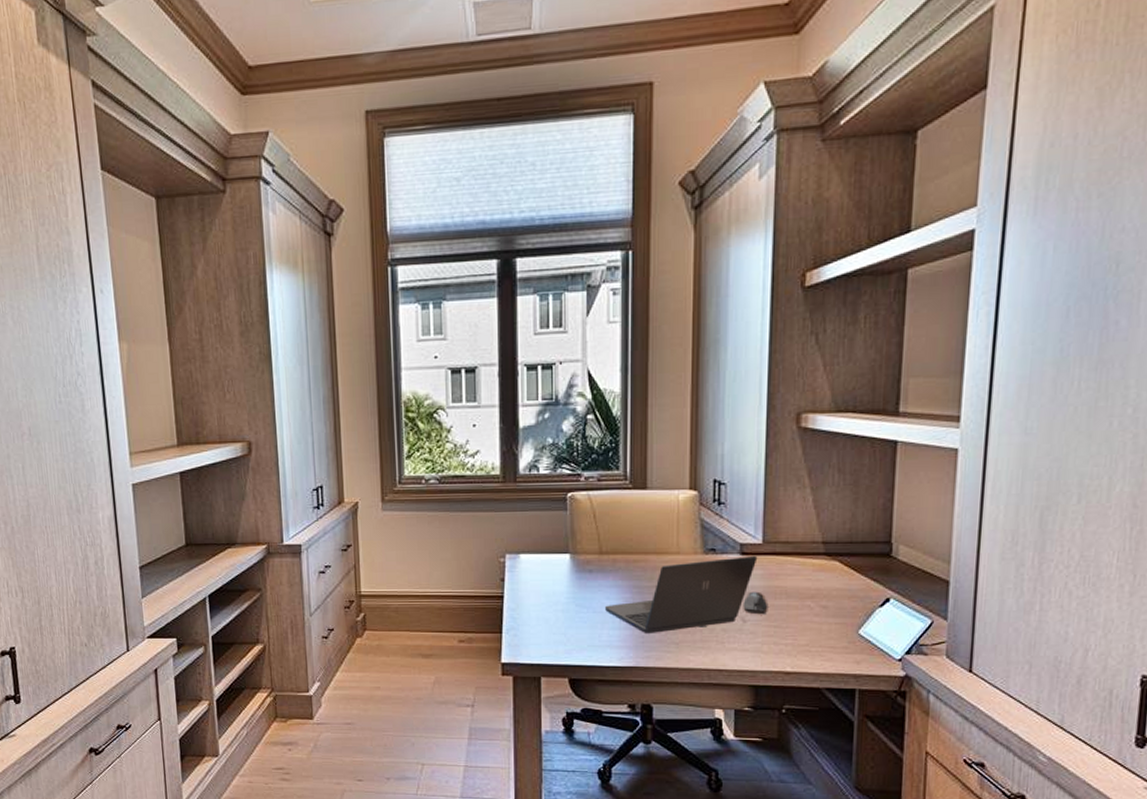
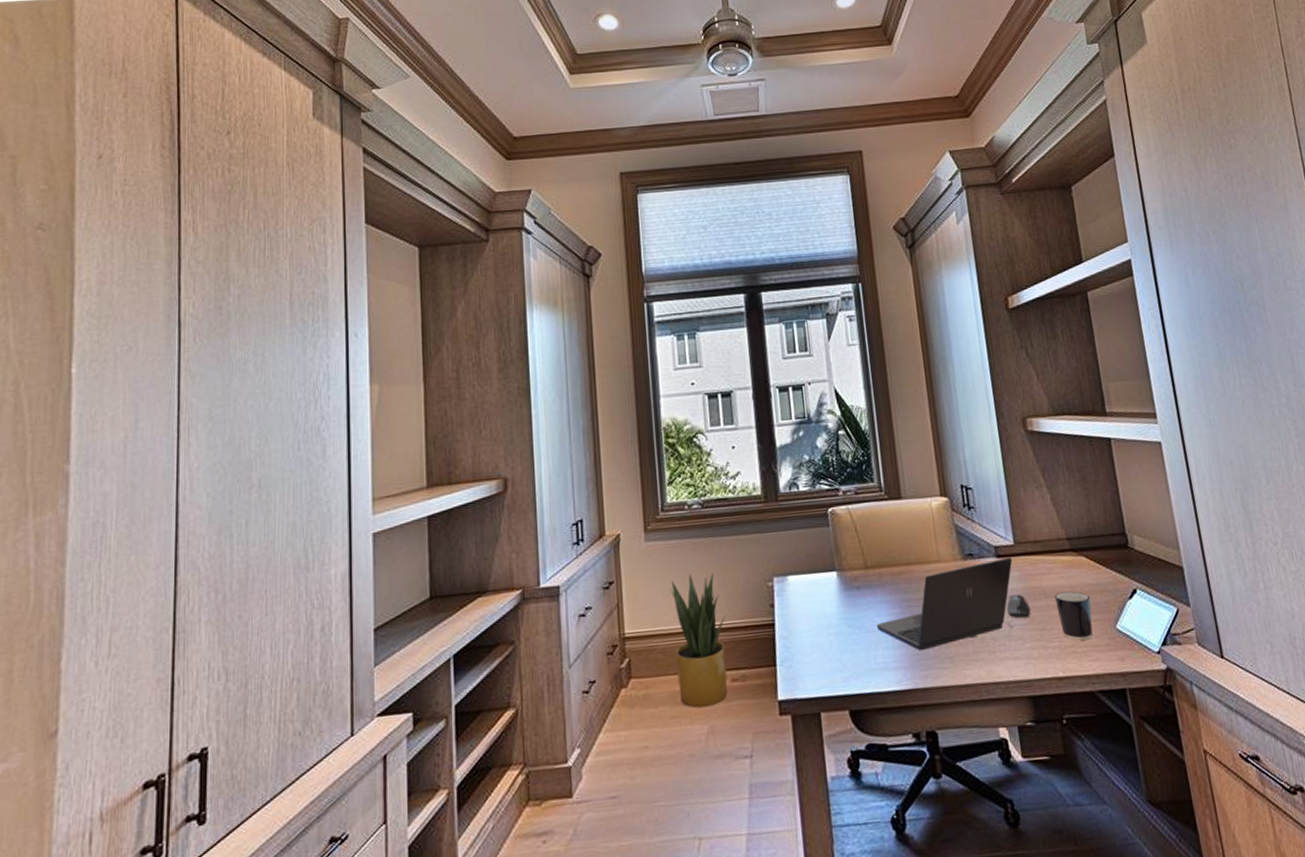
planter: none [404,544,459,661] -> present [669,572,728,708]
mug: none [797,594,835,641] -> present [1055,591,1093,641]

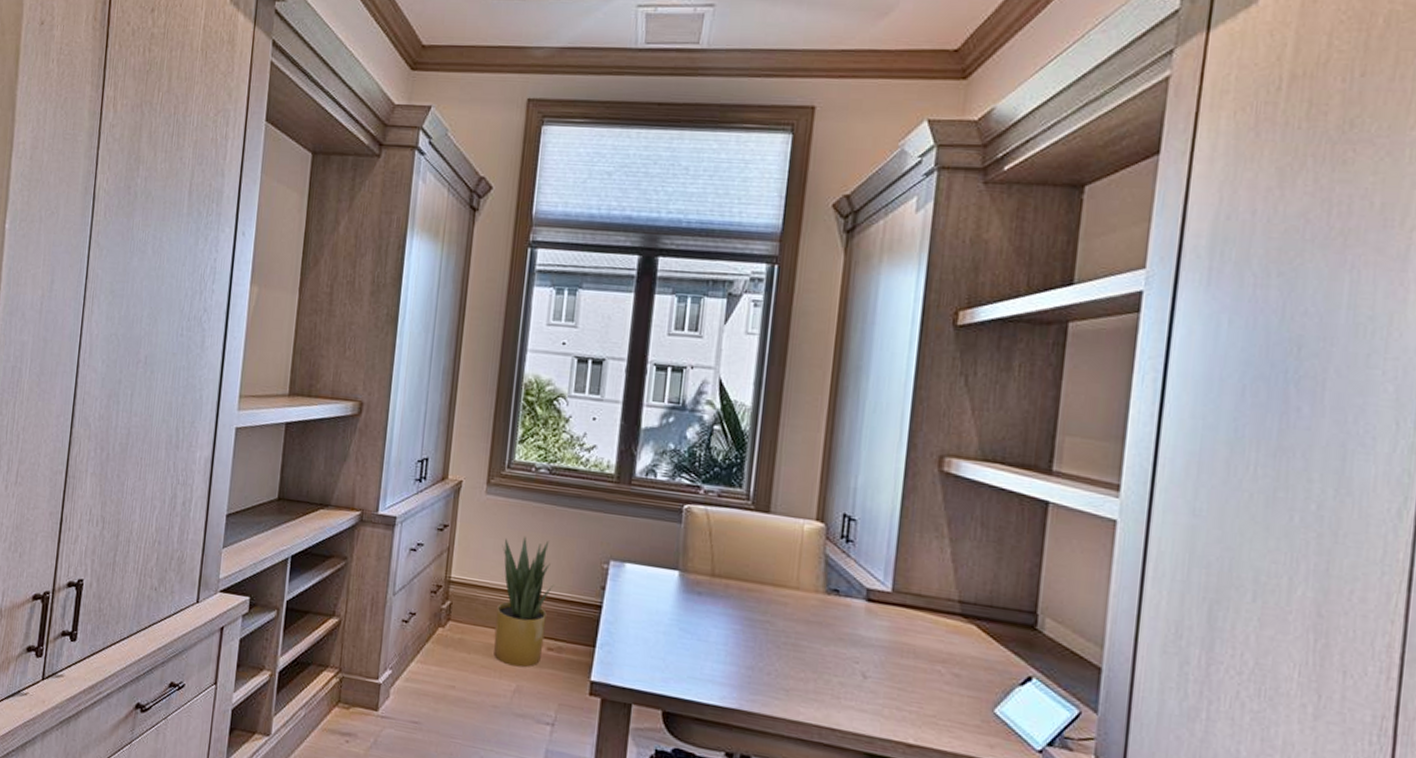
laptop: present [877,557,1013,651] -> none [711,599,885,677]
computer mouse: present [1006,594,1031,619] -> none [864,644,894,673]
mug: present [1055,591,1093,641] -> none [924,656,970,715]

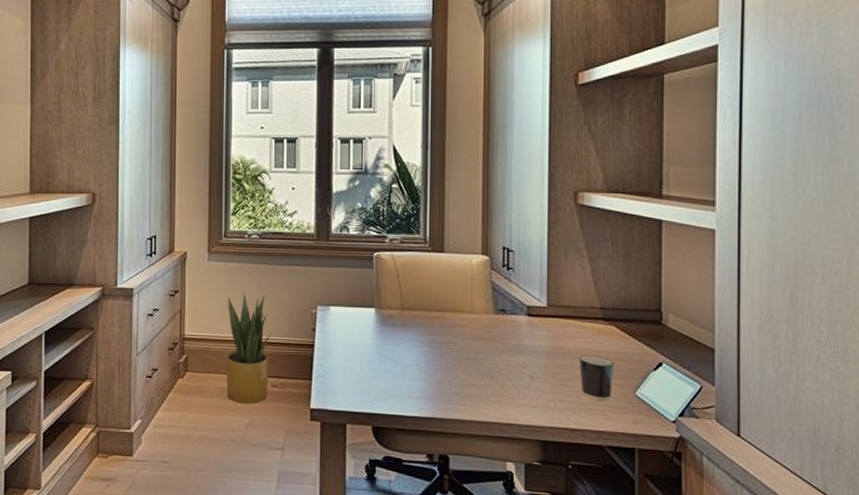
mug: none [924,656,970,715] -> present [579,355,614,400]

